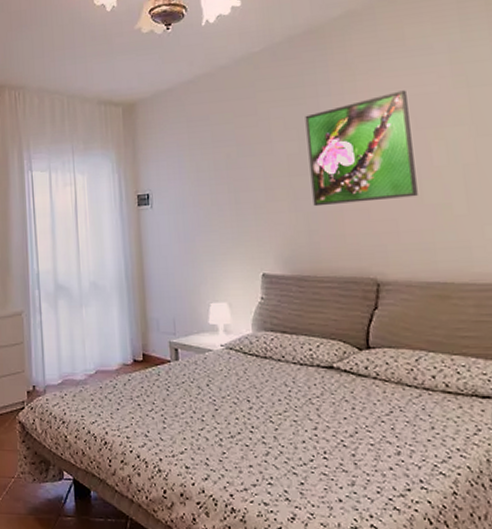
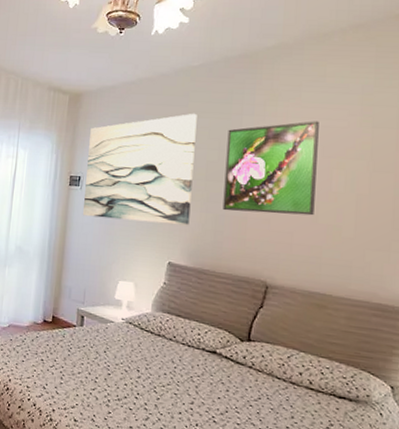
wall art: none [152,103,279,237] -> present [82,113,197,226]

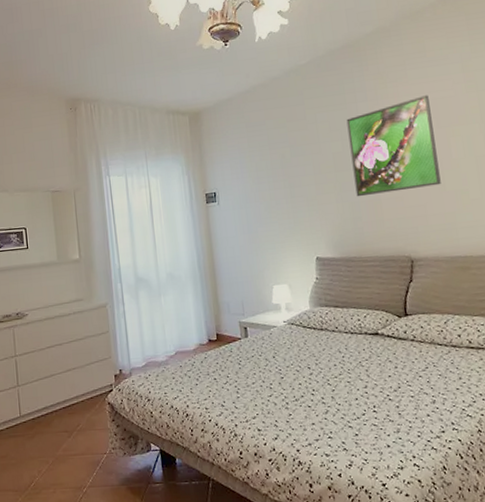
wall art: present [82,113,197,226] -> none [216,109,329,230]

